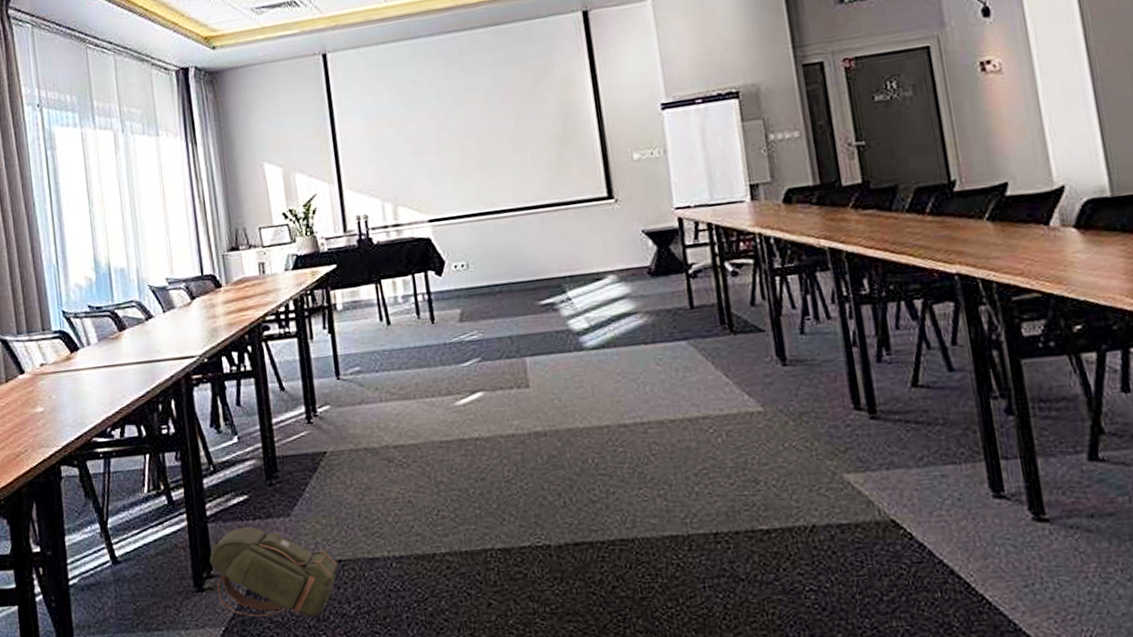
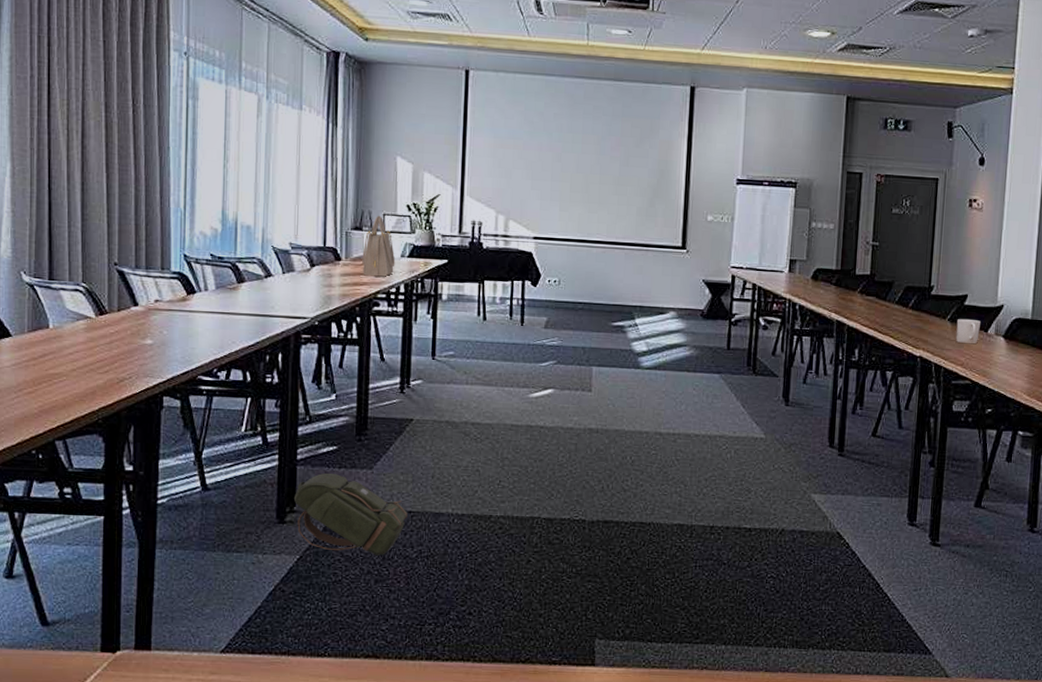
handbag: none [243,230,280,299] -> present [362,215,395,277]
mug: none [999,212,1038,247] -> present [955,318,981,345]

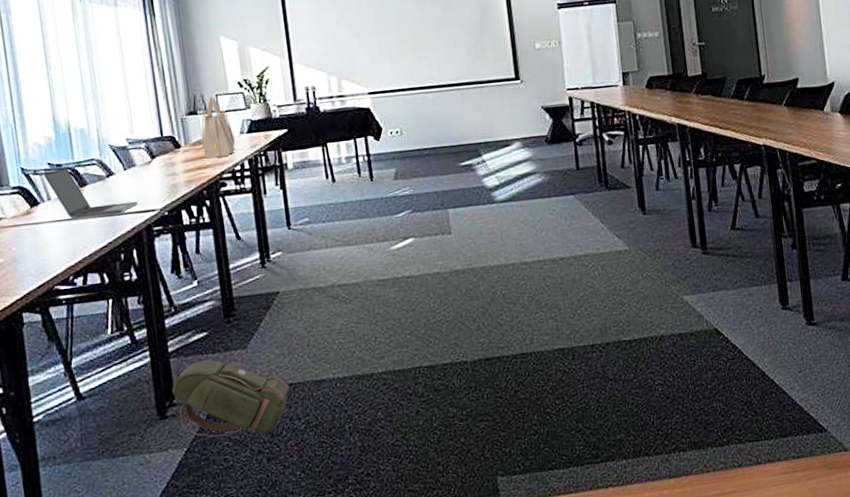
laptop: none [204,260,291,315] -> present [43,167,138,218]
mug: present [955,318,981,345] -> none [792,100,817,126]

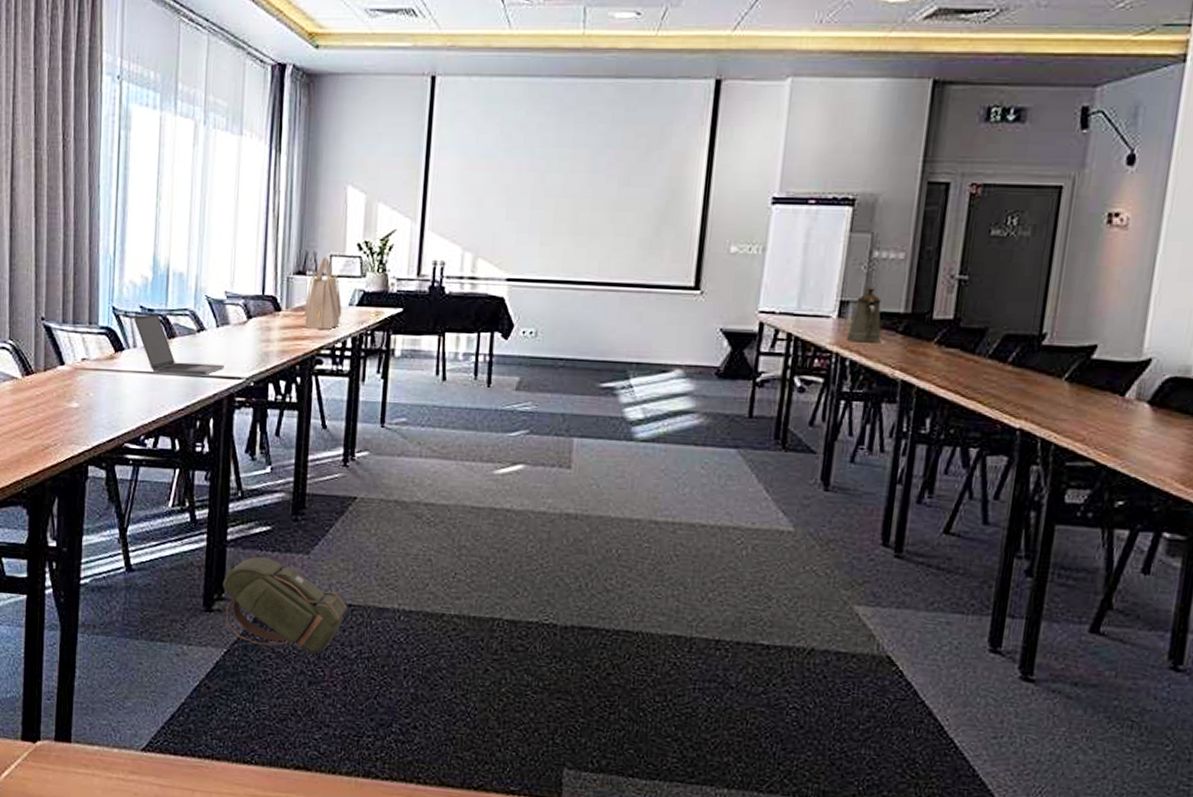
coffee pot: none [632,59,656,102] -> present [846,286,882,343]

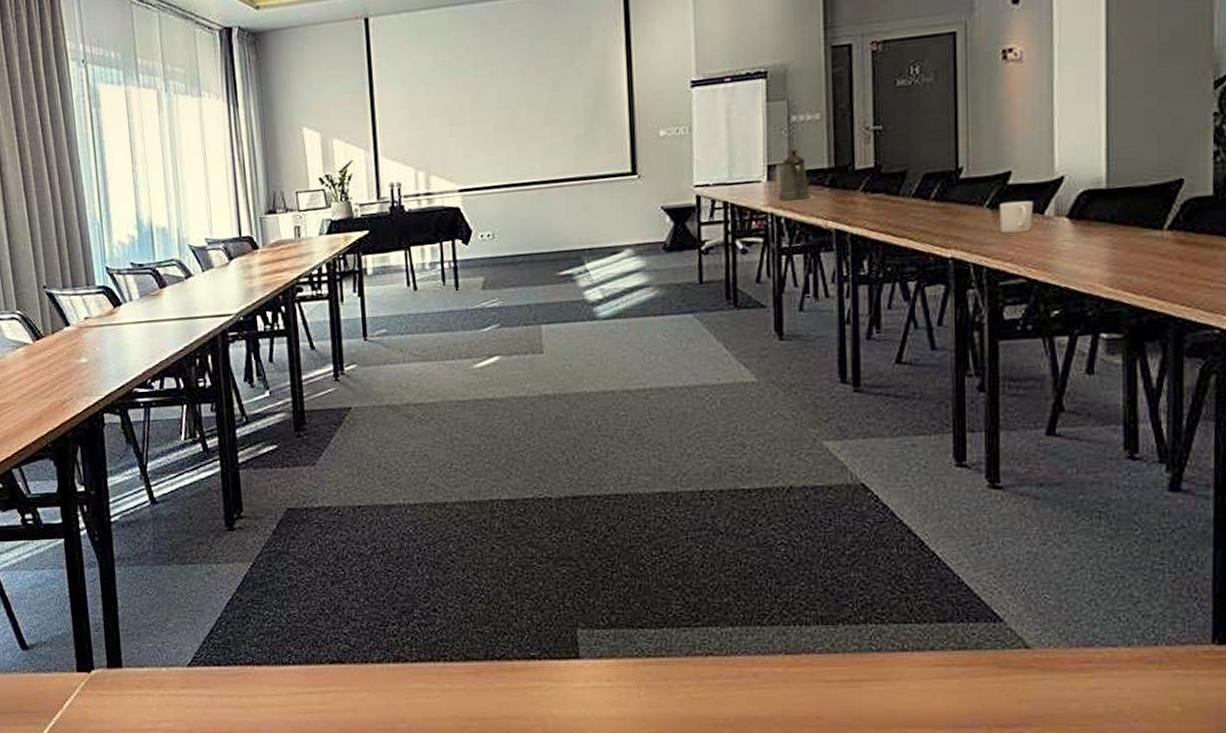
laptop: present [133,313,225,375] -> none [126,267,215,320]
backpack: present [222,557,347,654] -> none [239,474,357,556]
handbag: present [304,256,342,330] -> none [279,194,314,261]
mug: none [1074,377,1115,413] -> present [999,201,1033,234]

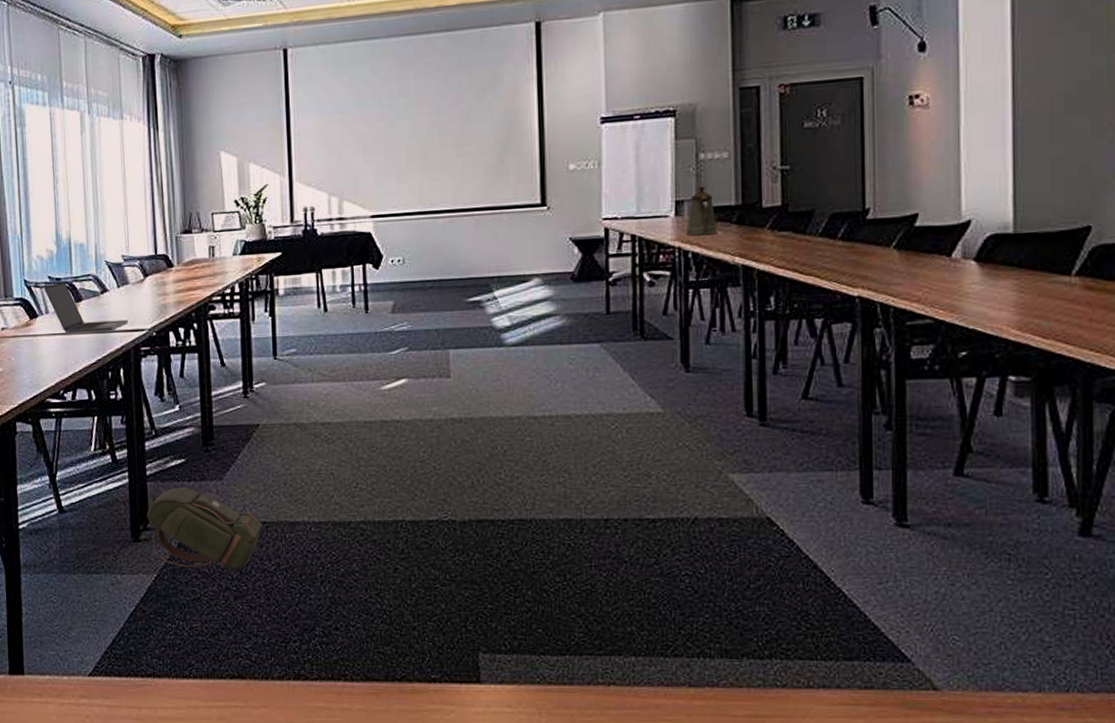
laptop: none [126,267,215,320] -> present [43,281,128,333]
backpack: none [239,474,357,556] -> present [146,488,262,570]
mug: present [999,201,1033,234] -> none [906,243,940,275]

